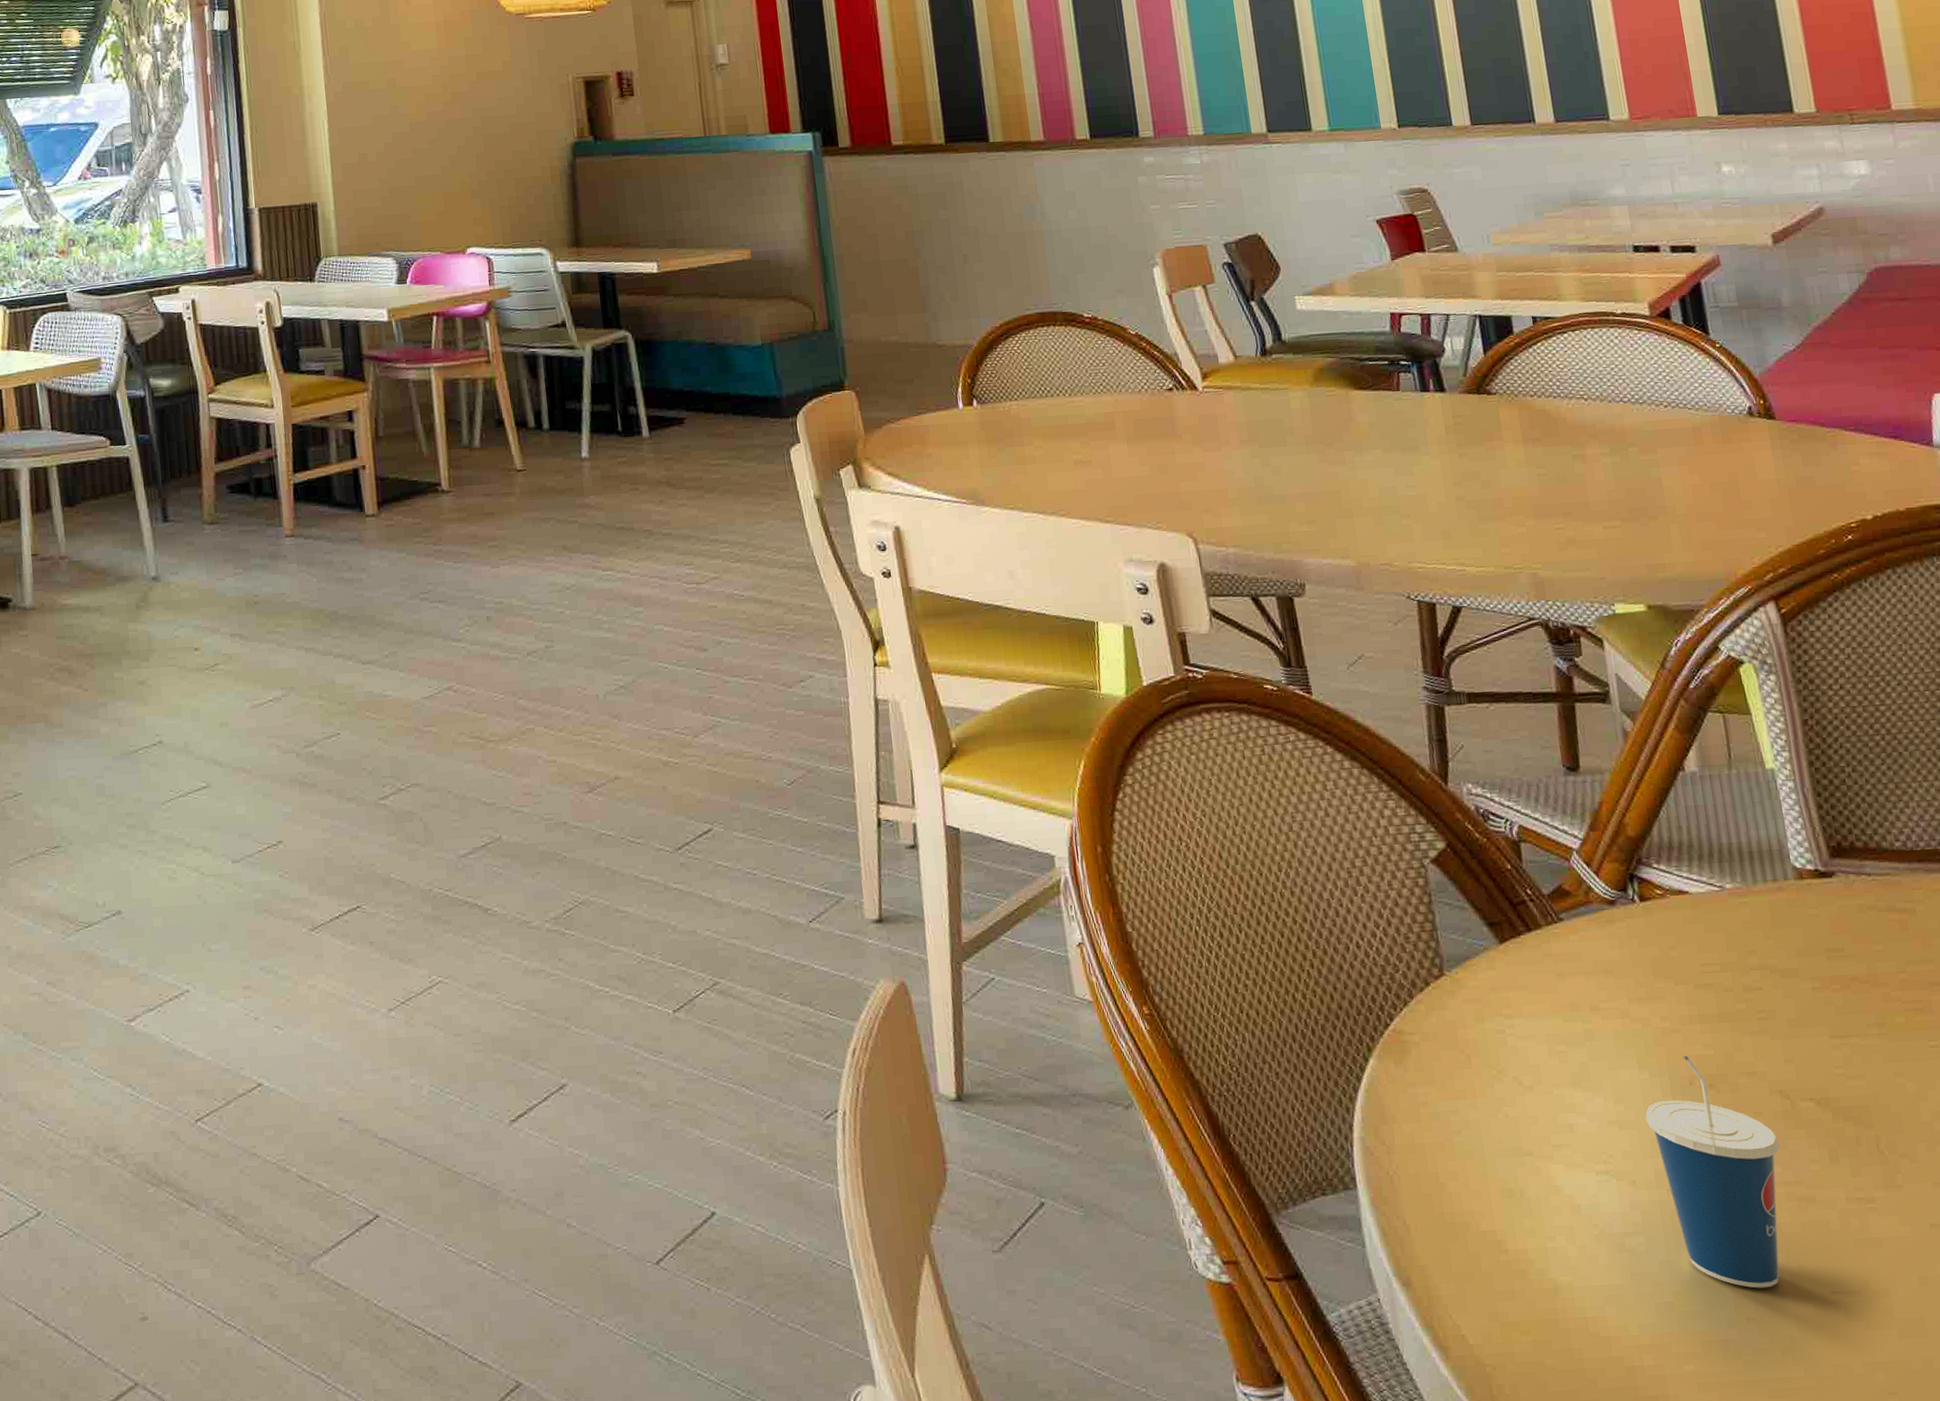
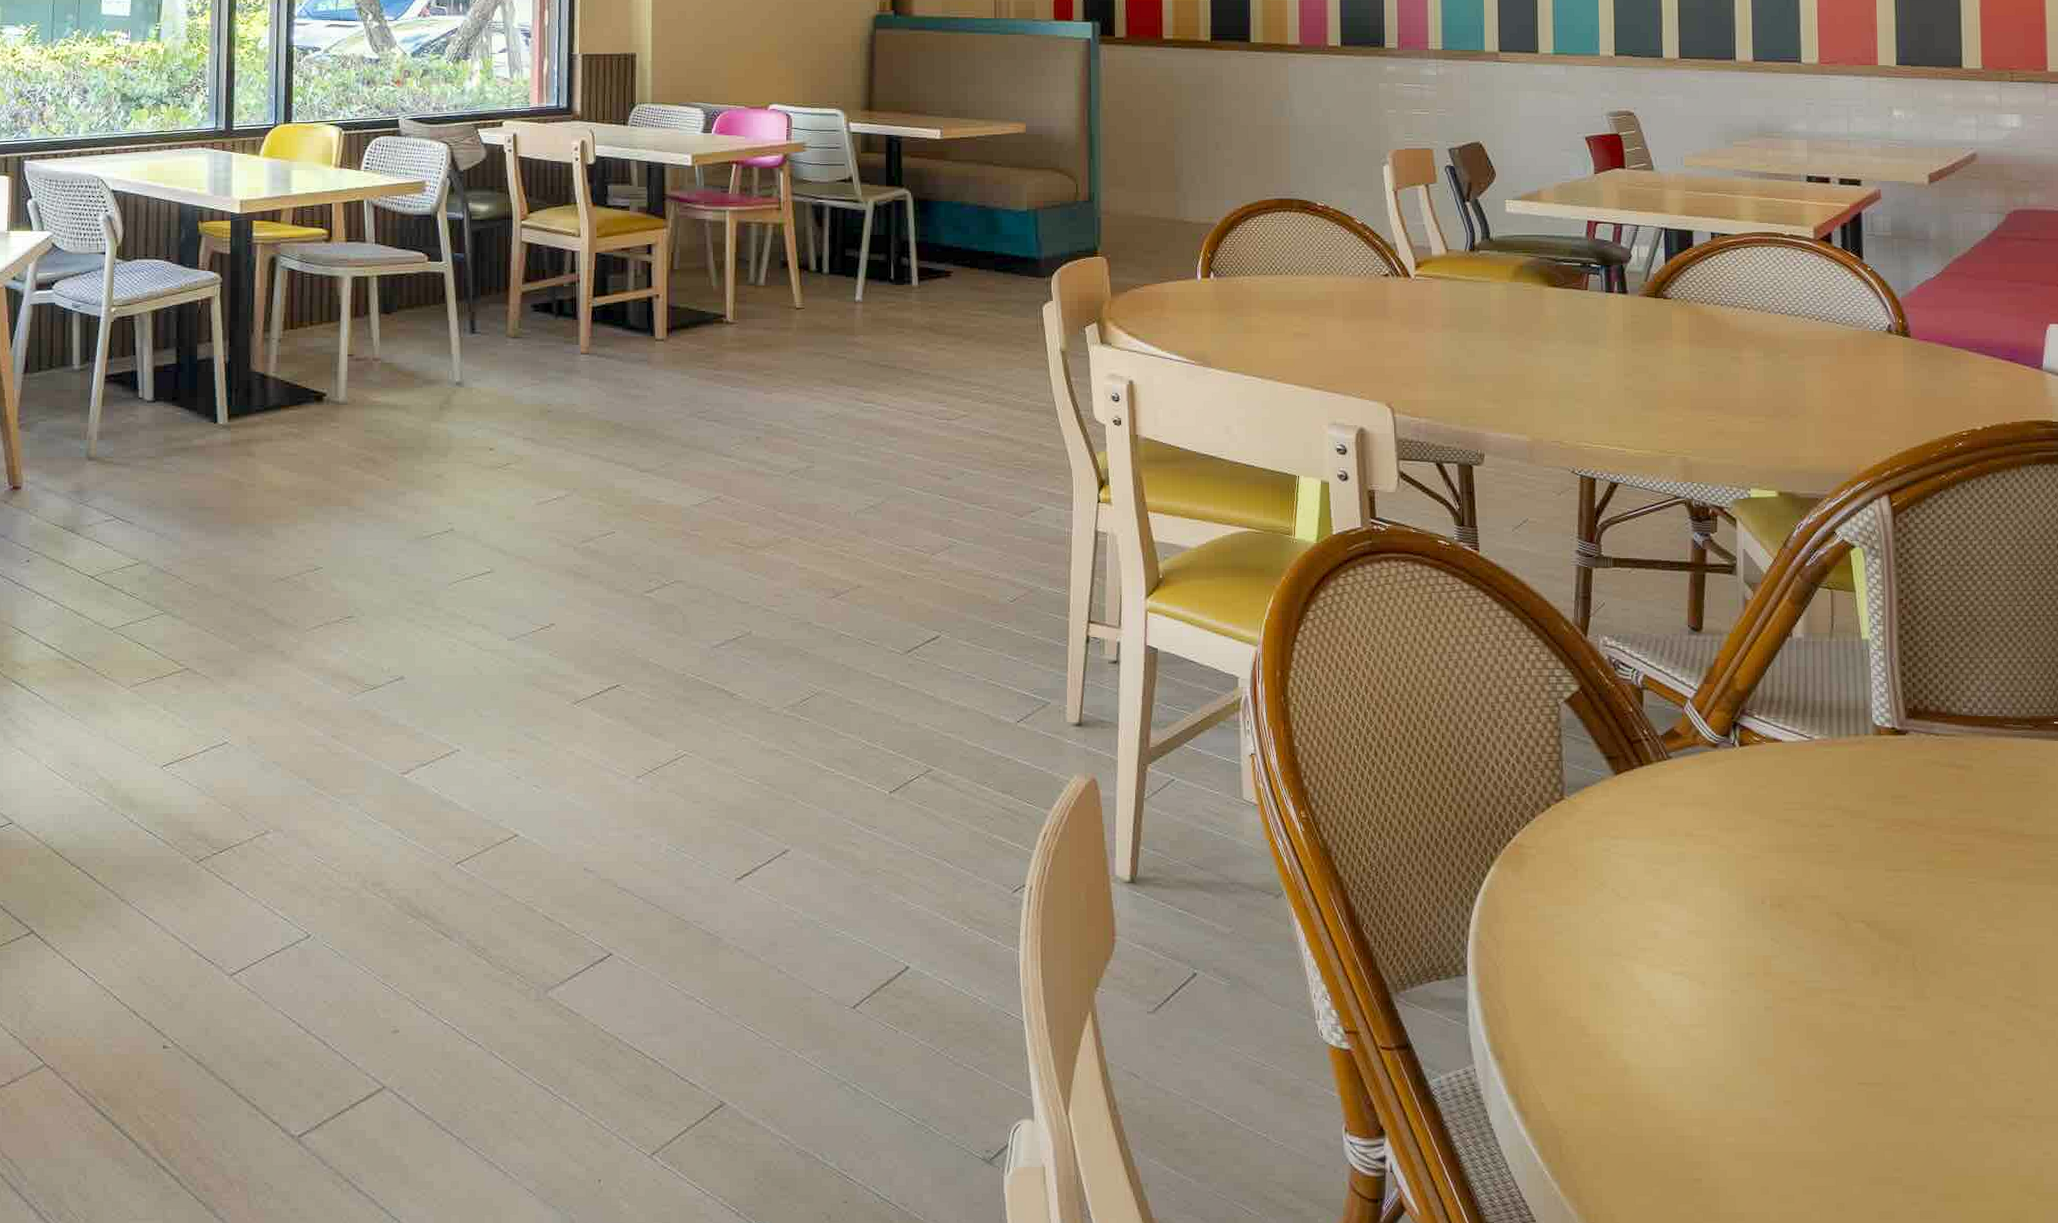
cup: present [1645,1055,1781,1288] -> none [1720,879,1831,1077]

